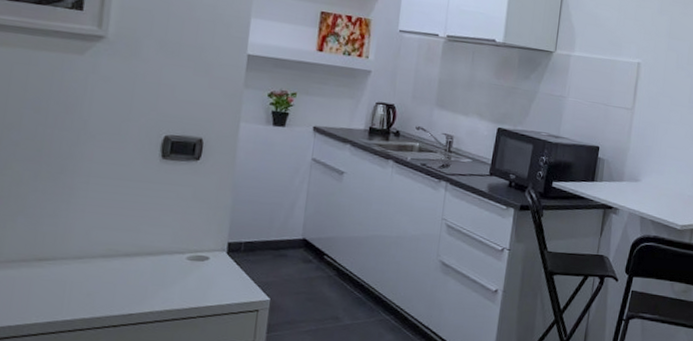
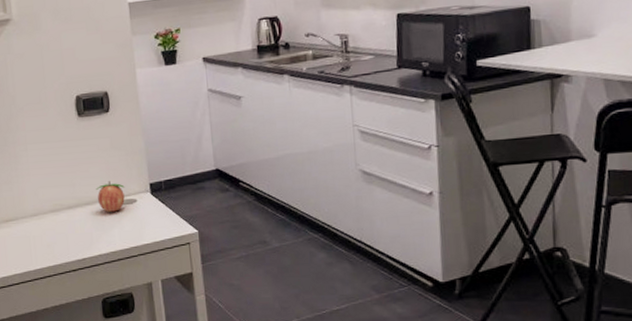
fruit: none [163,233,199,267] -> present [96,181,125,212]

